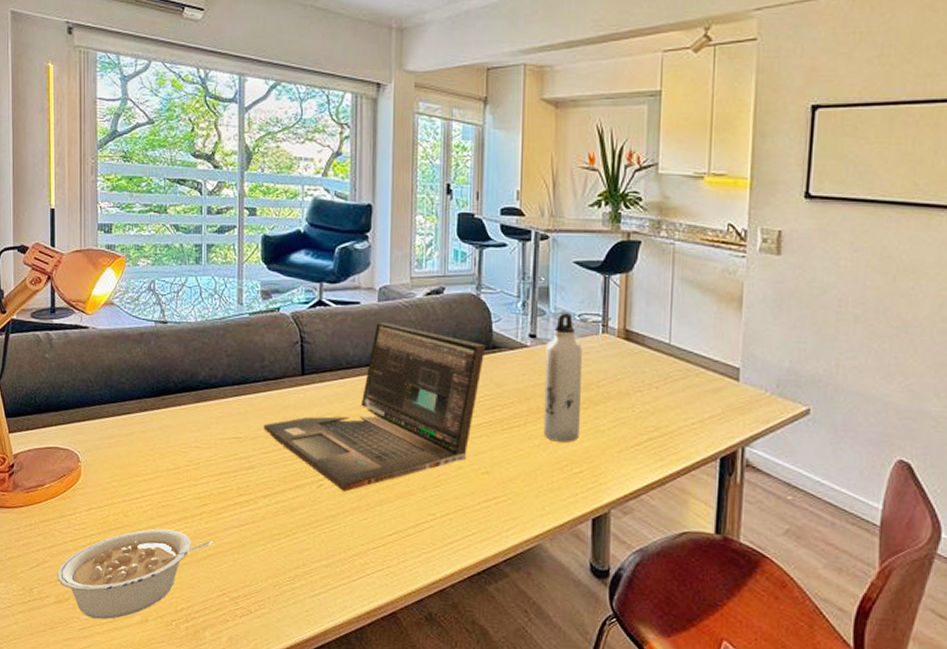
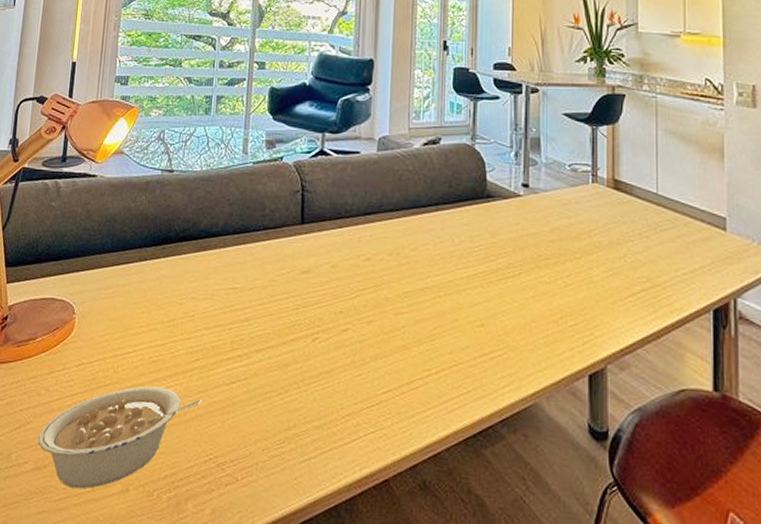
laptop: present [264,322,486,492] -> none [261,171,481,346]
water bottle: present [543,312,582,443] -> none [538,162,573,294]

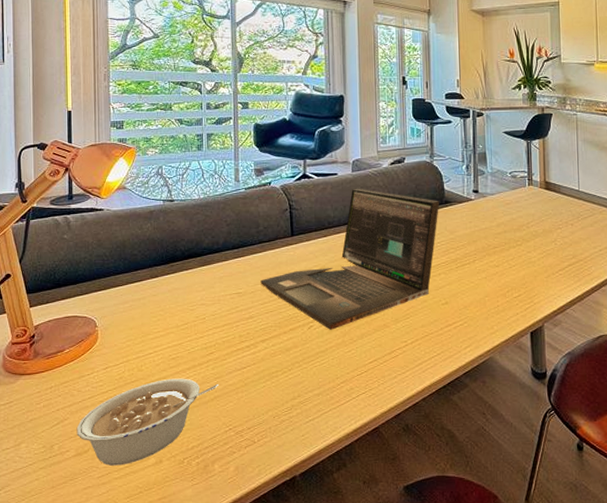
laptop: none [261,171,481,346] -> present [260,188,440,330]

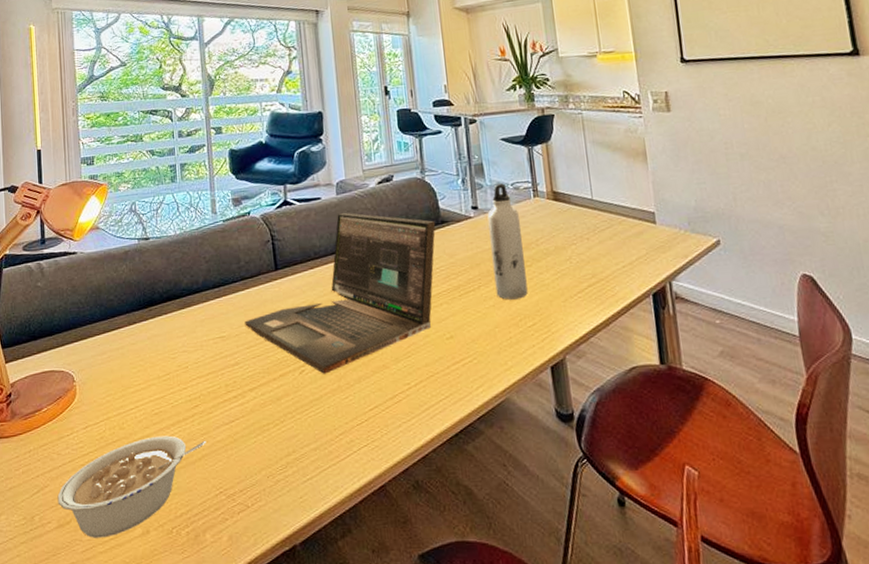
water bottle: none [486,171,516,273] -> present [487,183,528,300]

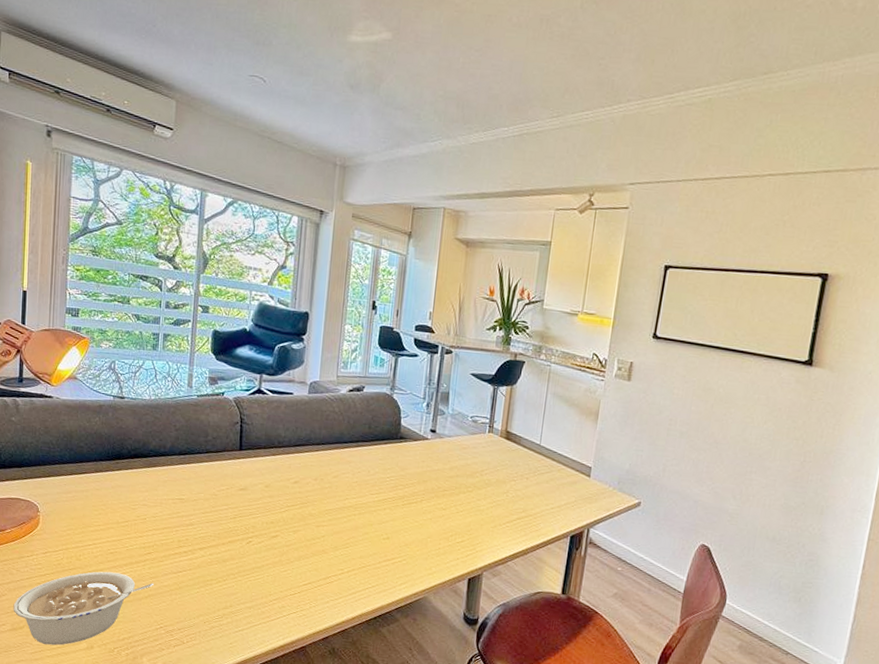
laptop: present [245,212,436,374] -> none [204,411,395,548]
water bottle: present [487,183,528,300] -> none [435,414,472,518]

